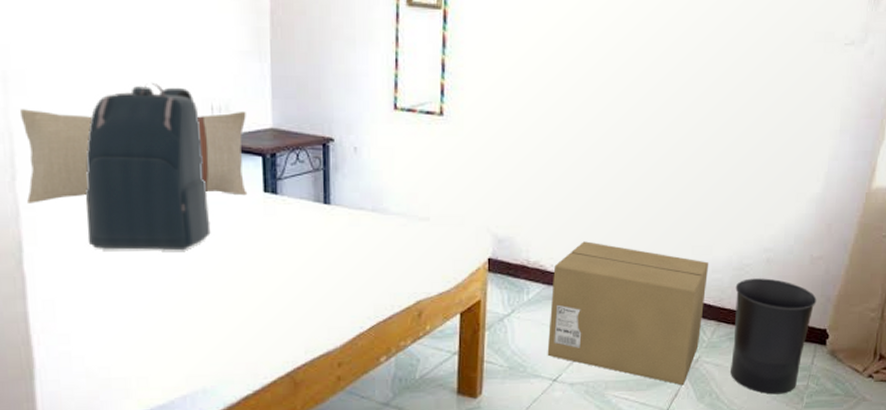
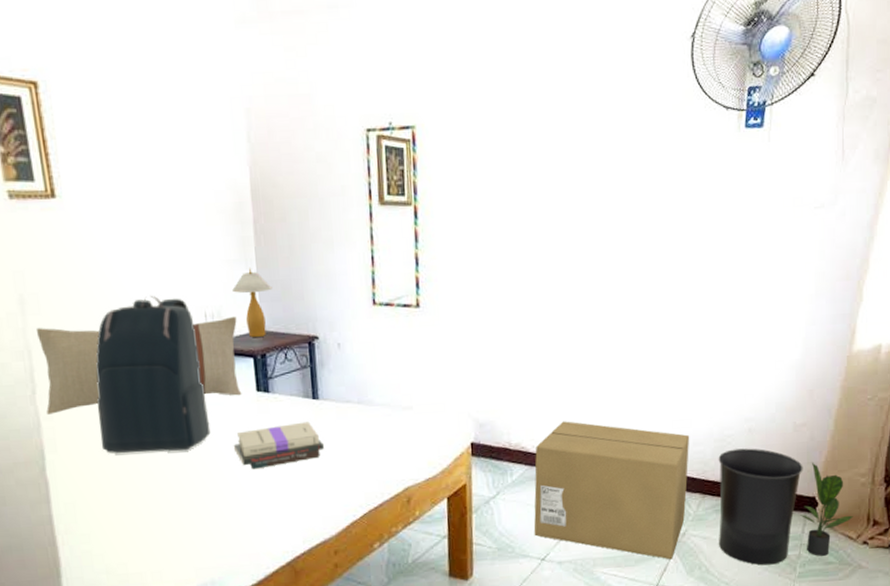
books: none [235,227,333,274] -> present [233,421,324,470]
table lamp: none [243,60,287,136] -> present [232,267,272,338]
potted plant: none [811,295,861,388] -> present [800,462,853,556]

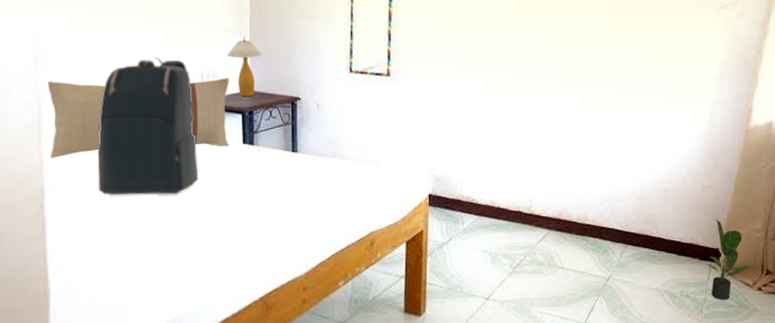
books: present [233,421,324,470] -> none [218,171,299,213]
box: present [534,421,690,560] -> none [480,178,615,301]
waste bin: present [718,448,803,566] -> none [638,205,709,307]

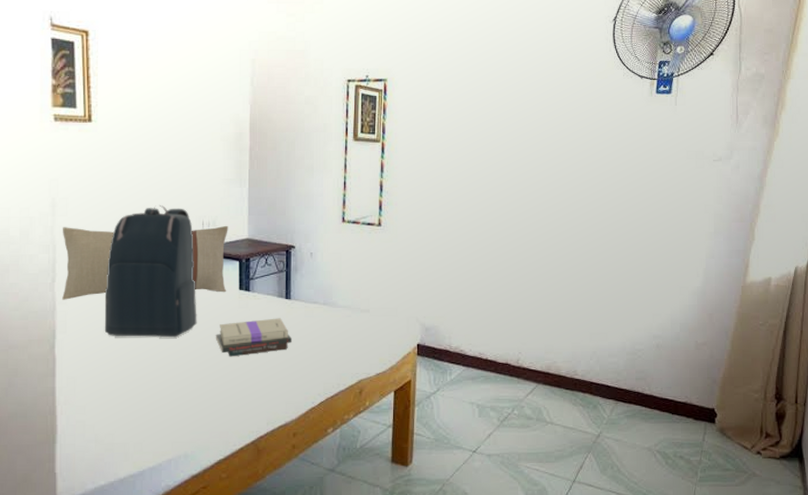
books: none [218,171,299,213] -> present [215,318,292,357]
table lamp: present [227,36,263,97] -> none [227,185,260,245]
potted plant: present [706,218,750,300] -> none [701,377,748,463]

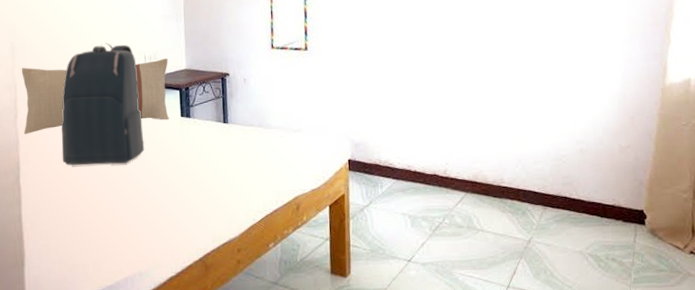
books: present [215,318,292,357] -> none [161,141,231,180]

